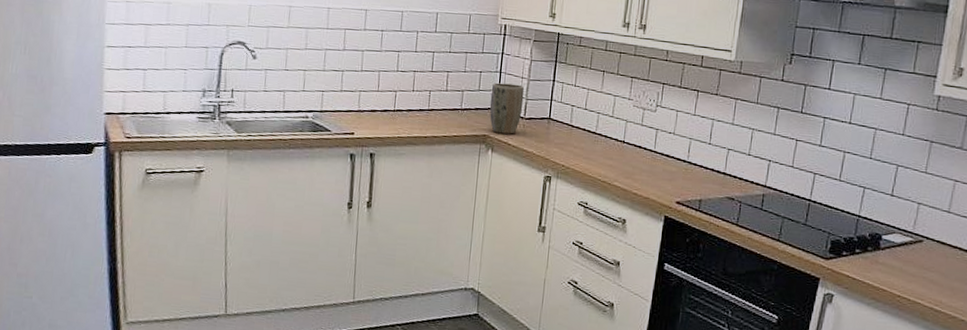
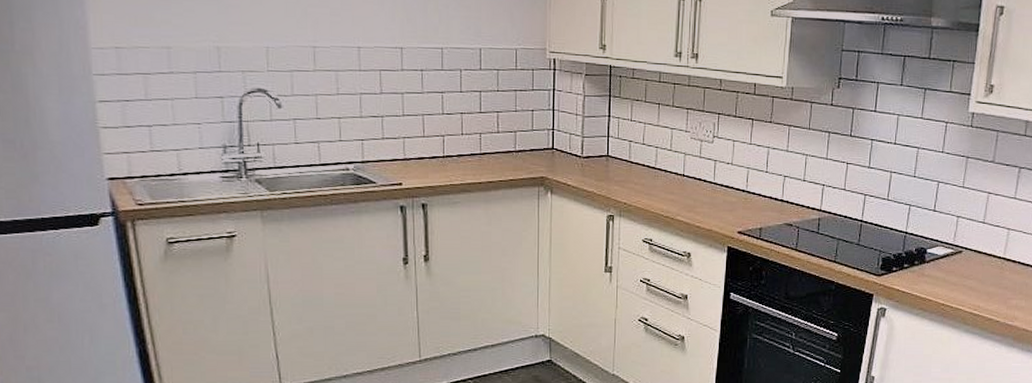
plant pot: present [489,82,524,134] -> none [545,121,580,175]

